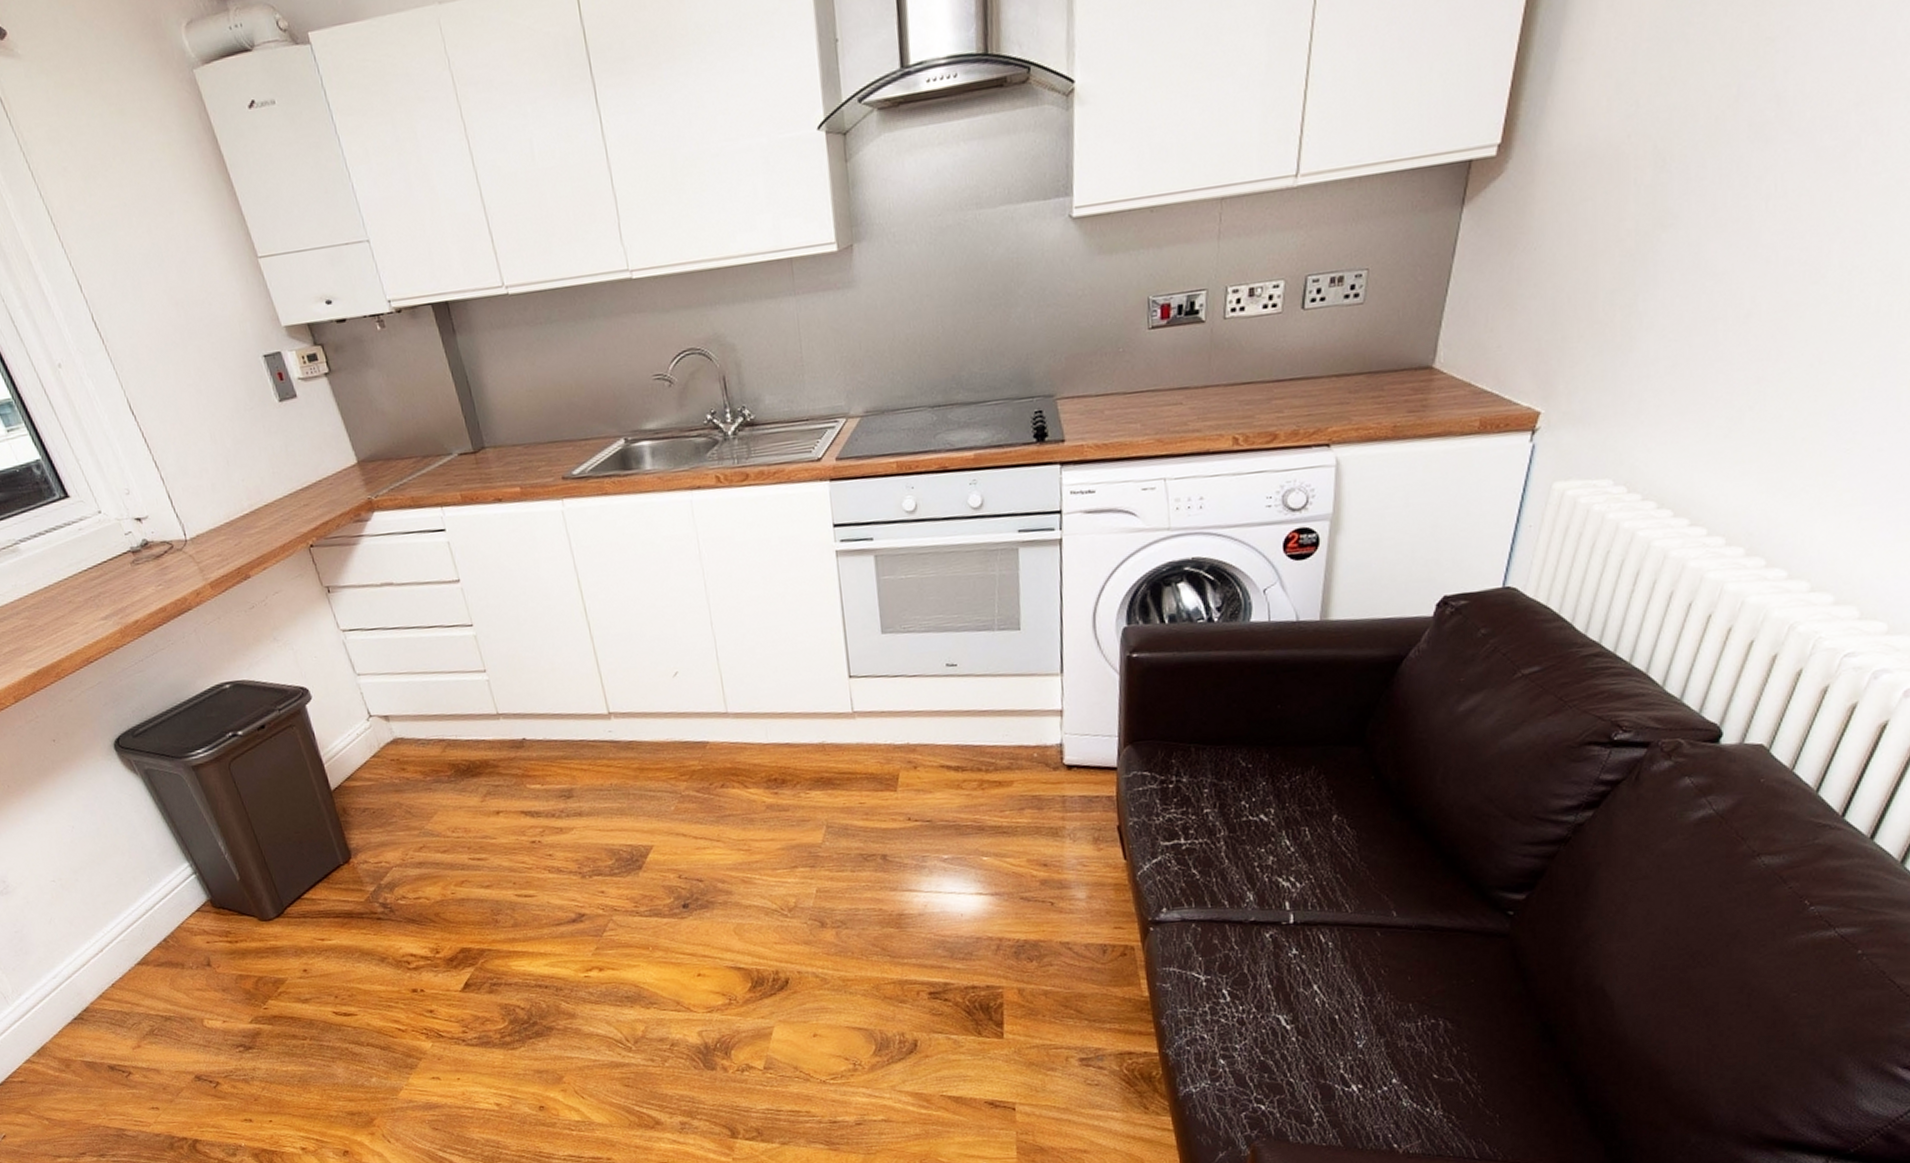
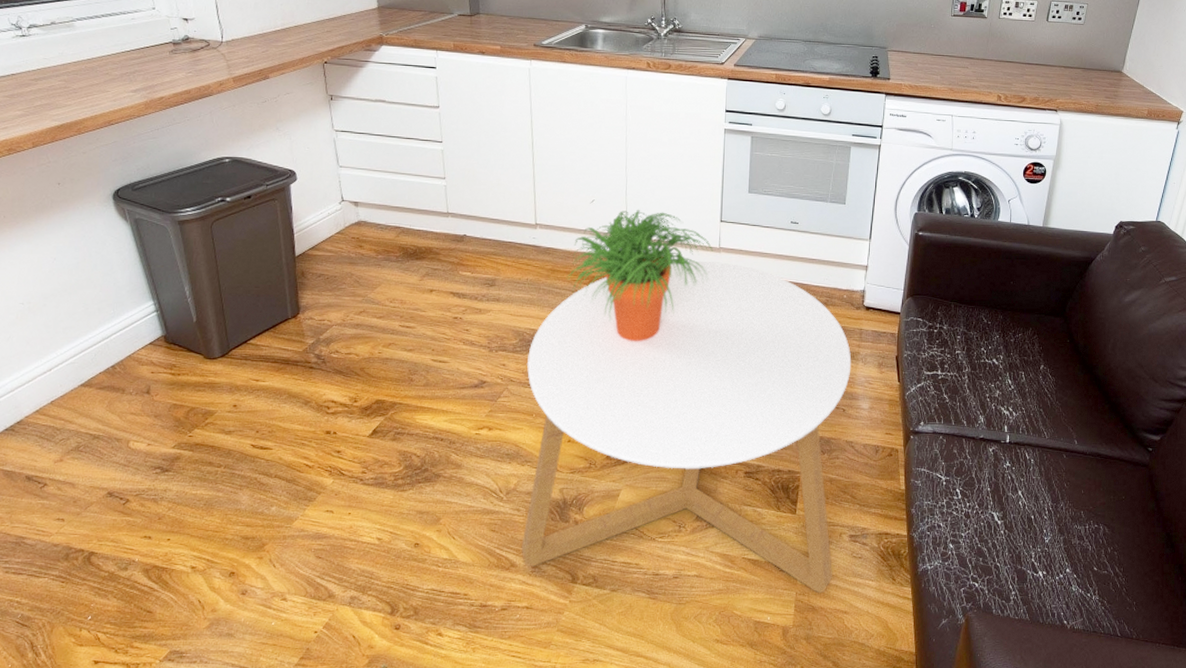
coffee table: none [629,730,1062,1130] -> present [521,260,852,593]
potted plant: none [659,675,844,847] -> present [566,210,713,342]

